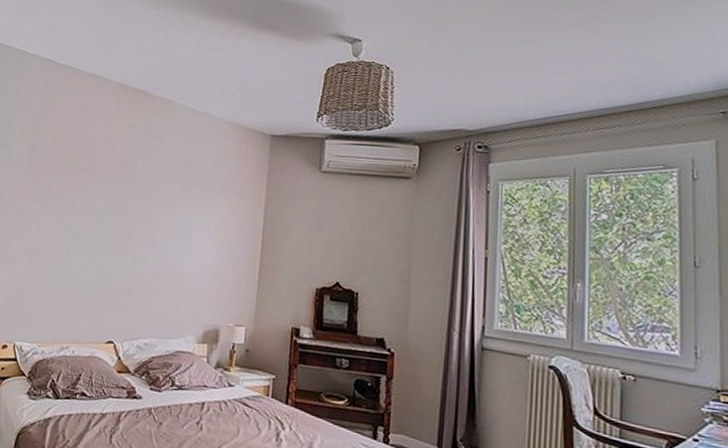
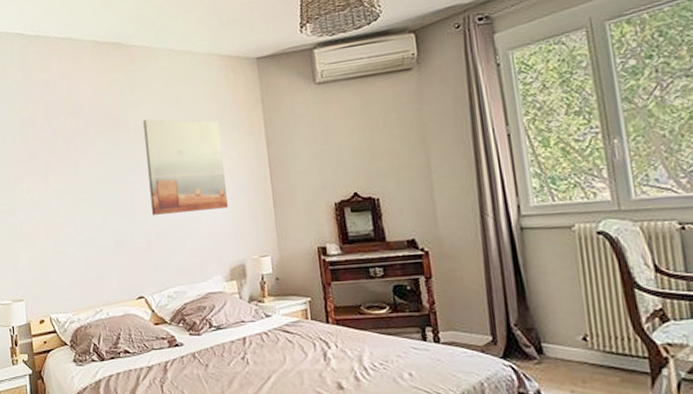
wall art: none [140,169,223,271] -> present [143,119,229,215]

